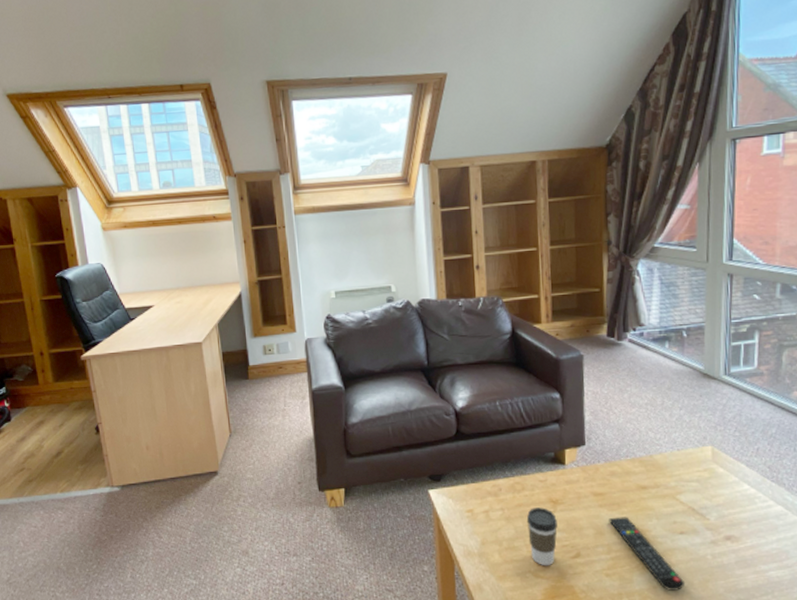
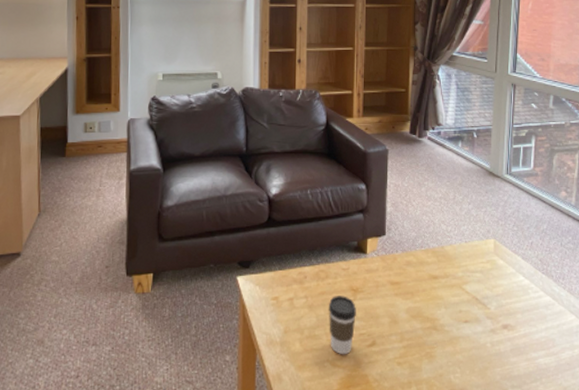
remote control: present [609,517,686,591] -> none [403,305,468,378]

